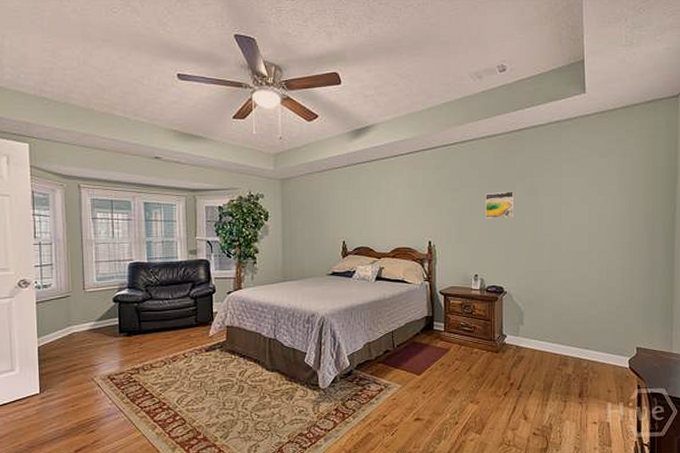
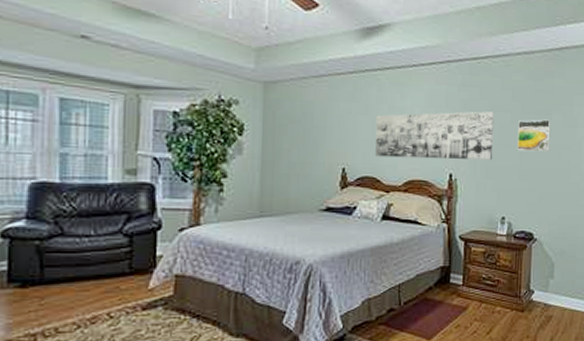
wall art: none [367,188,465,231] -> present [374,111,495,160]

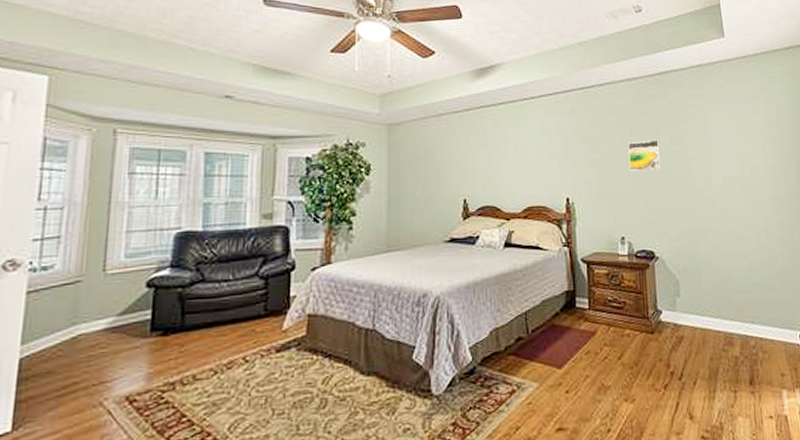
wall art: present [374,111,495,160] -> none [492,136,607,186]

